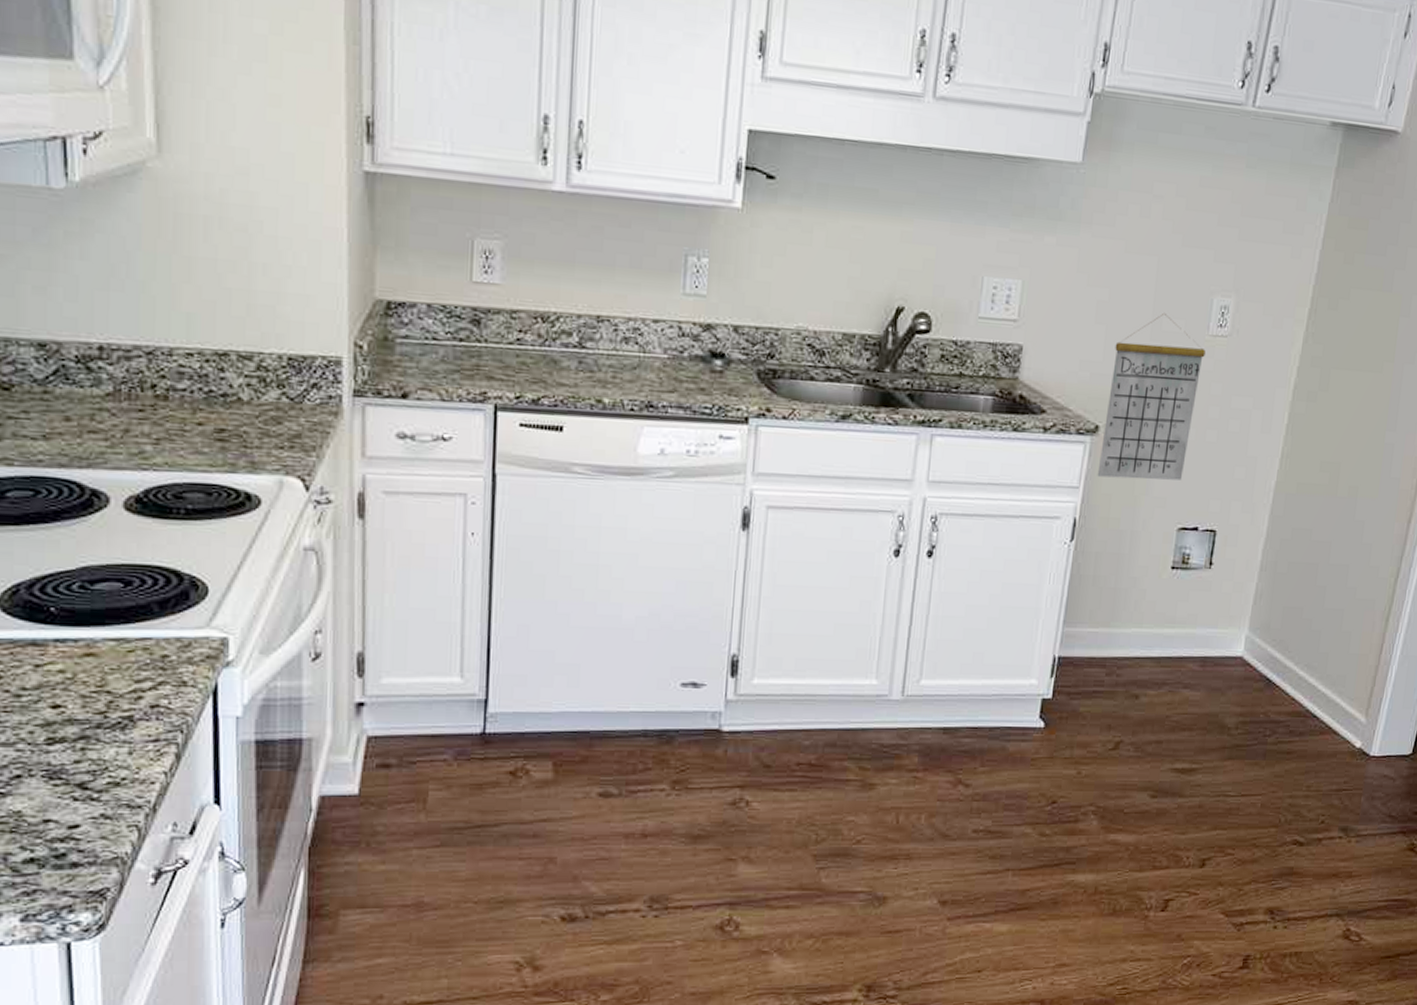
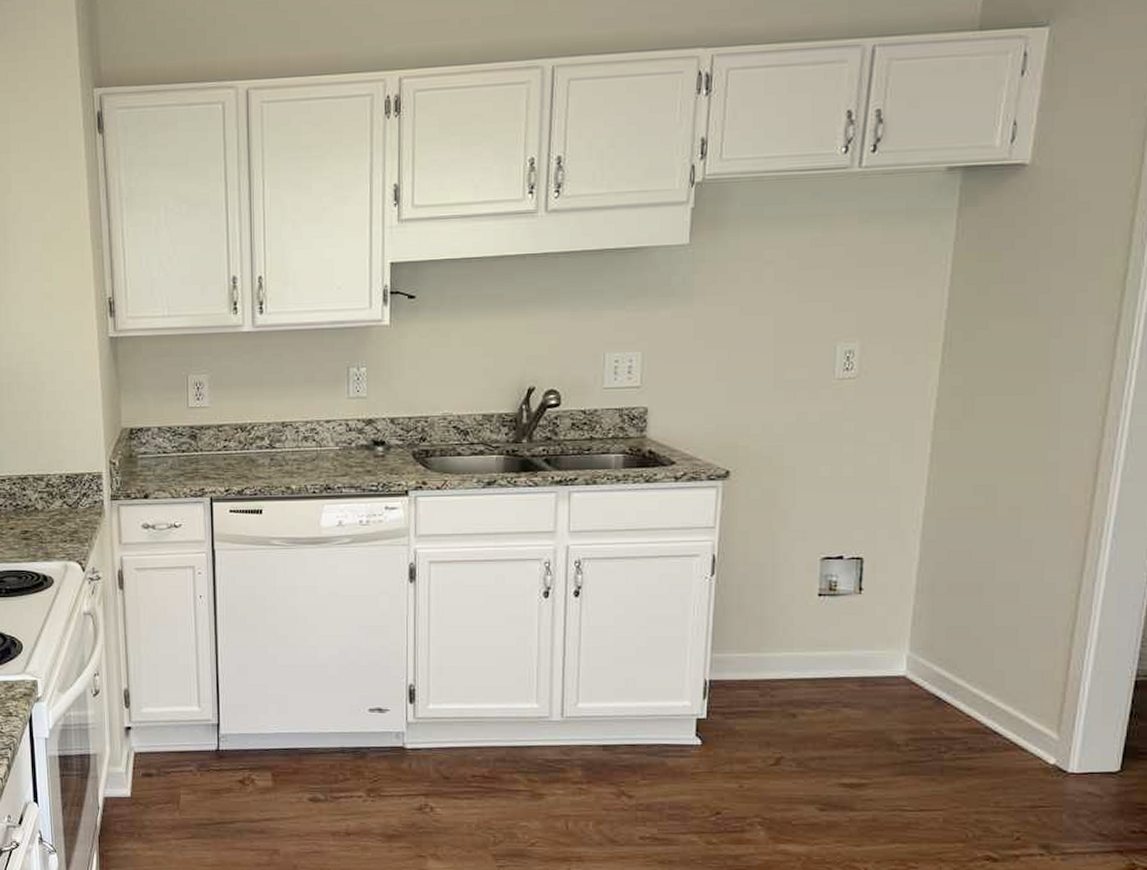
calendar: present [1097,312,1206,480] -> none [732,363,833,516]

